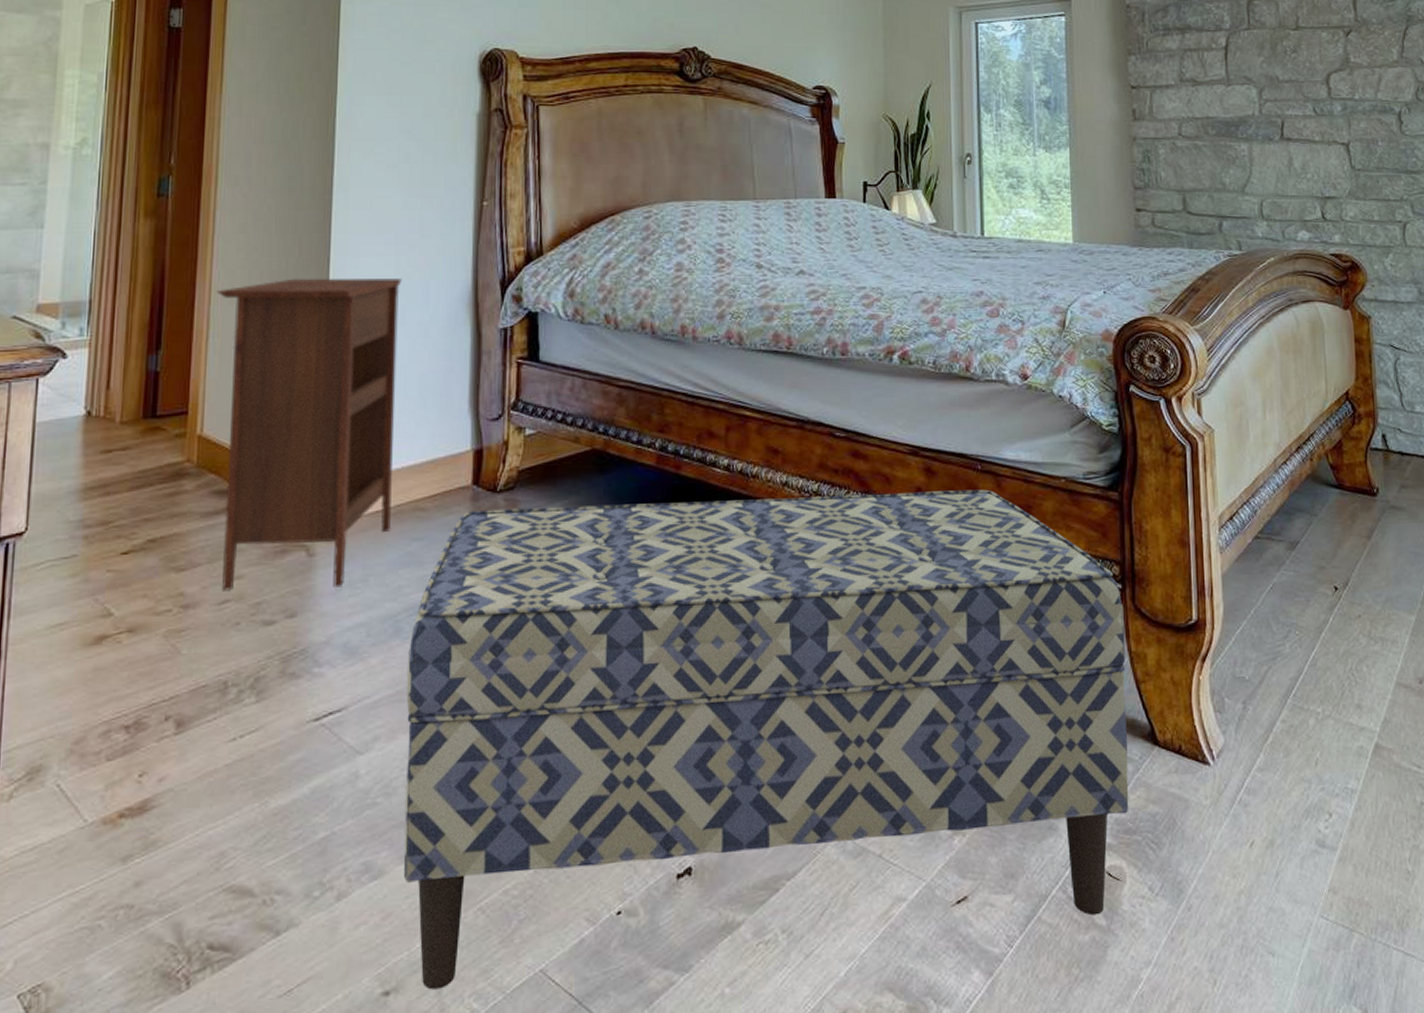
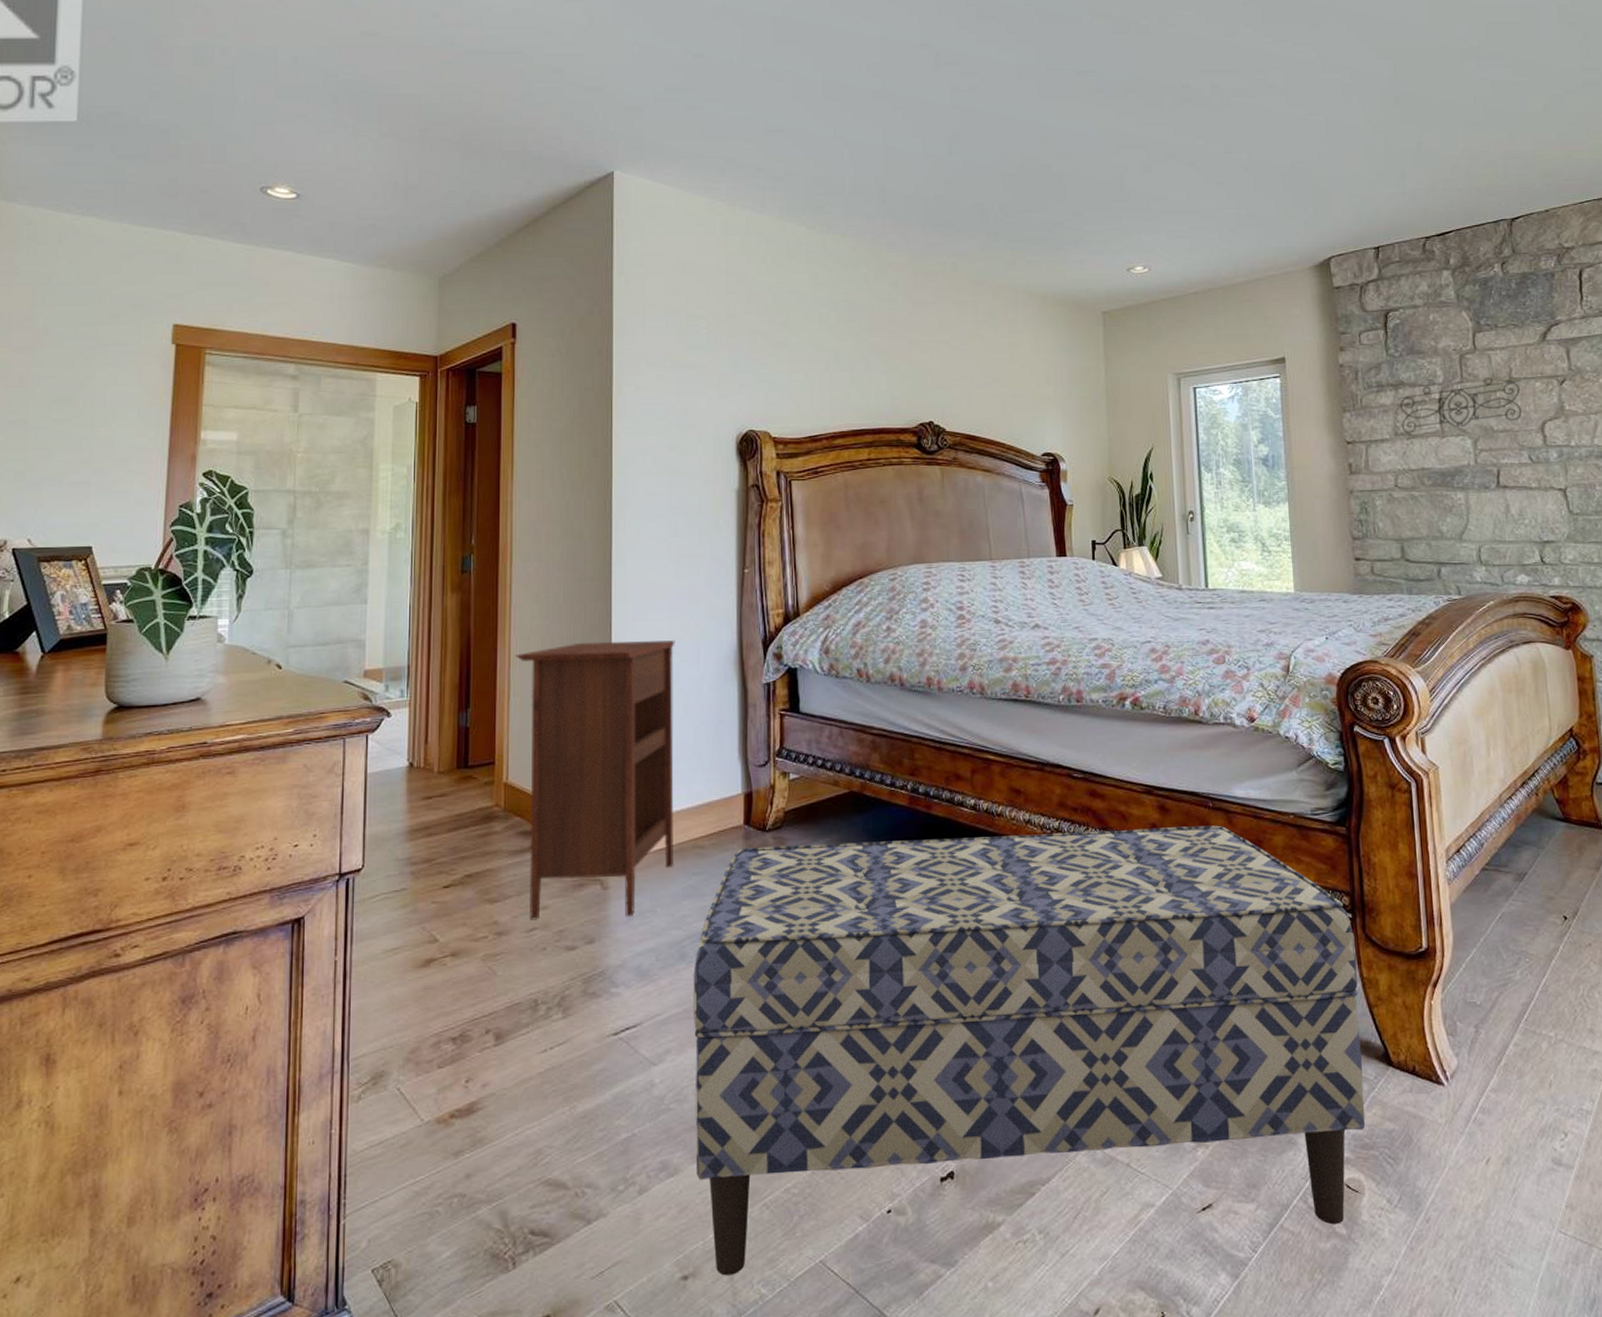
wall decoration: none [1184,25,1308,80] -> present [1397,377,1522,434]

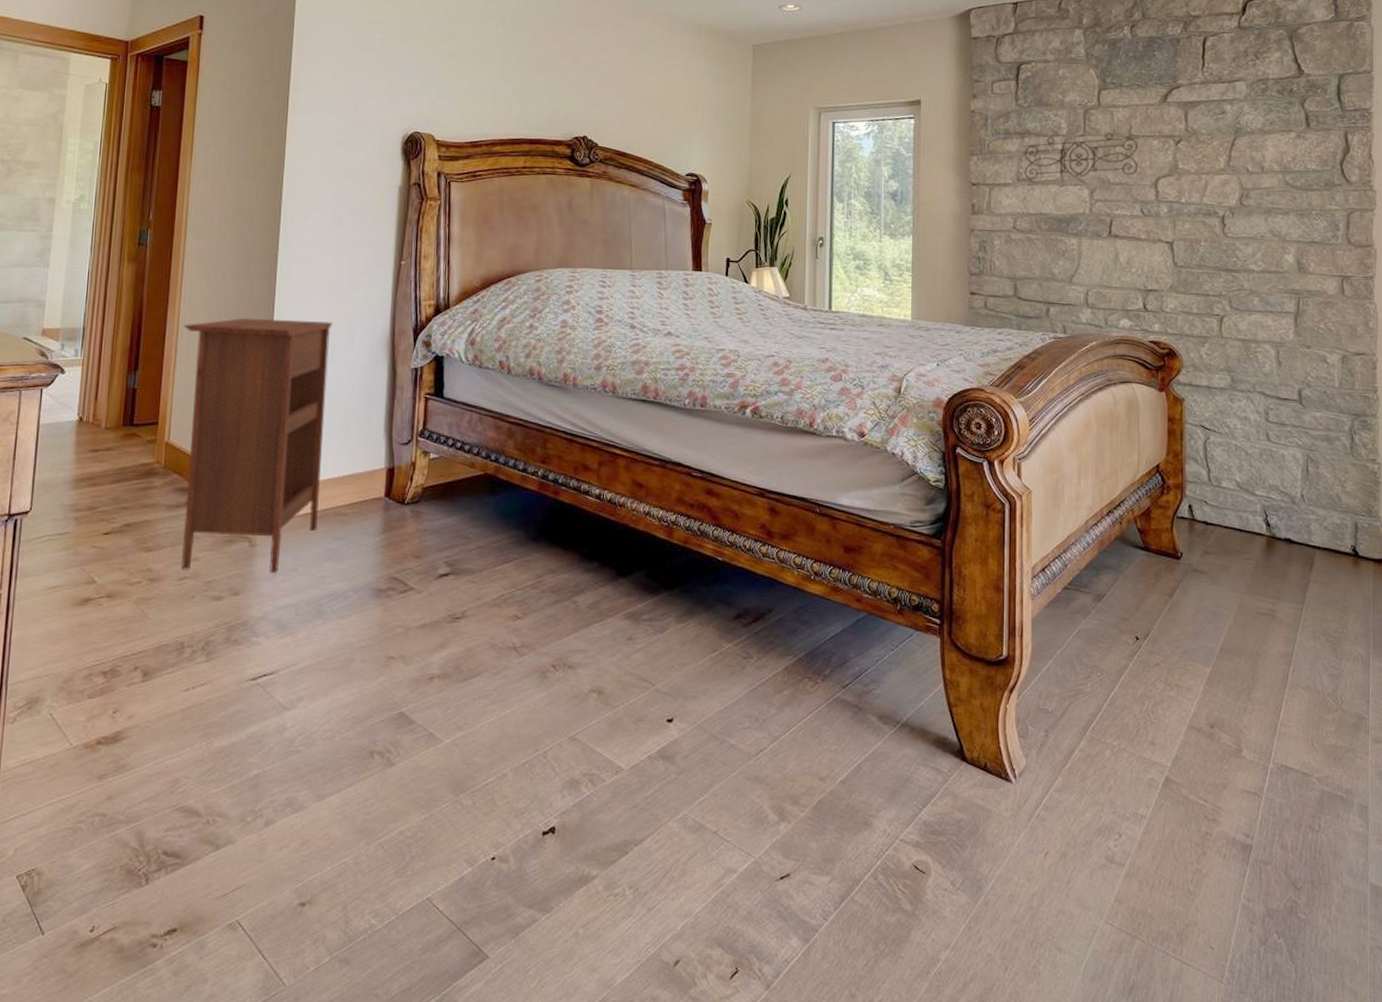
bench: present [692,825,1366,1276] -> none [319,518,941,905]

